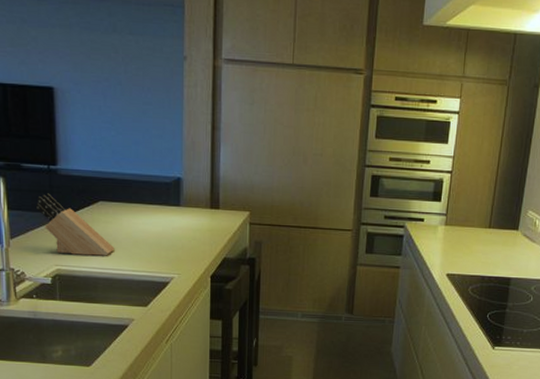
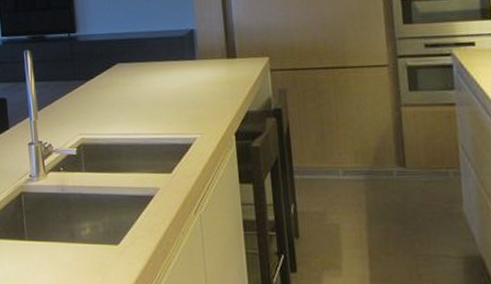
knife block: present [35,193,115,256] -> none [59,61,135,122]

